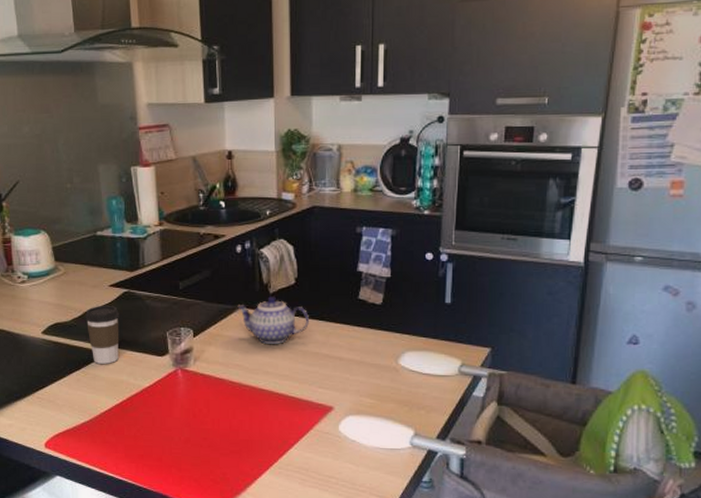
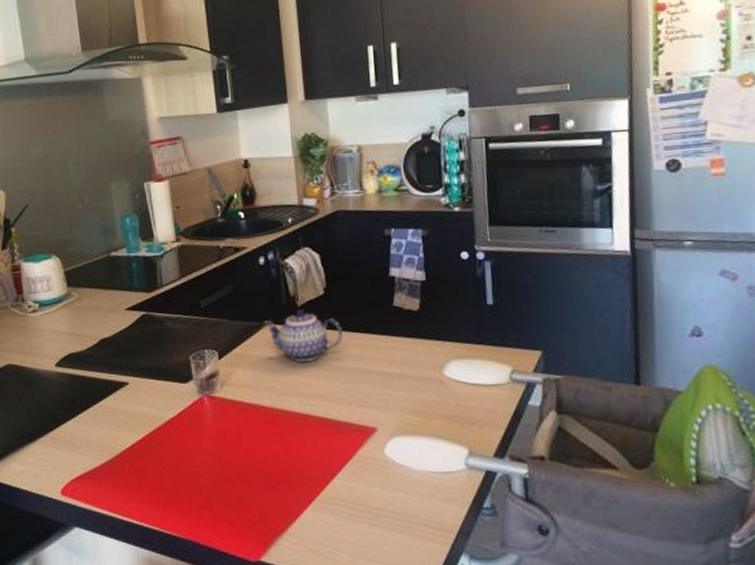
coffee cup: present [85,305,120,364] -> none [101,330,139,396]

